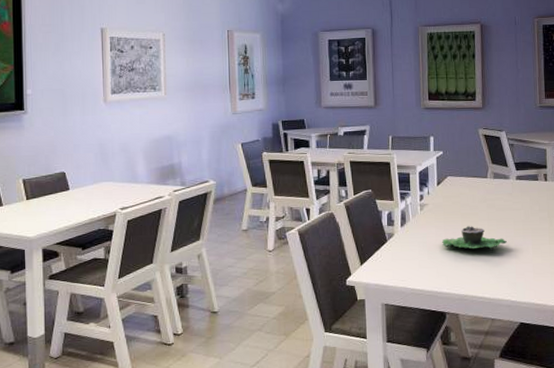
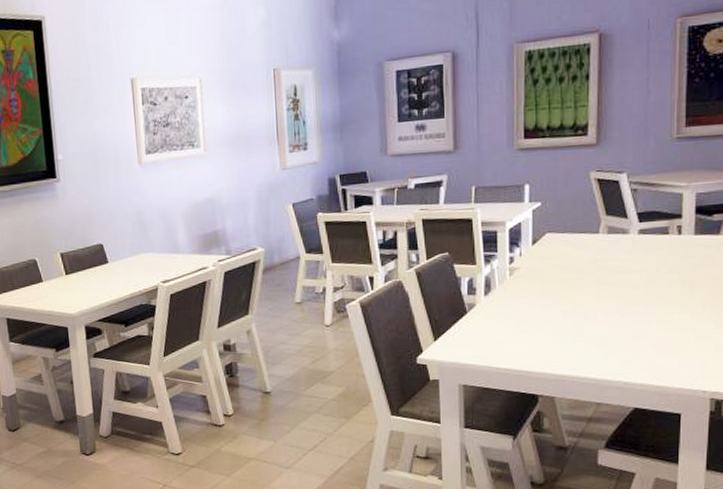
succulent planter: present [442,226,507,250] -> none [536,293,621,321]

